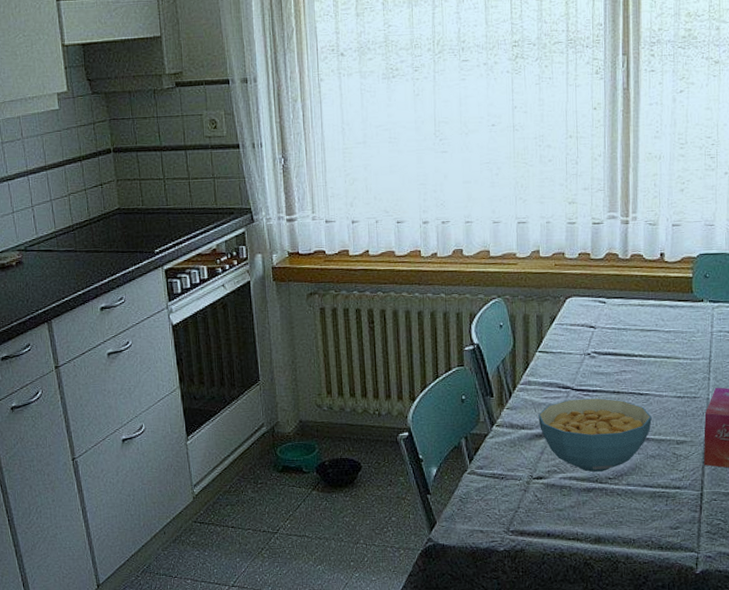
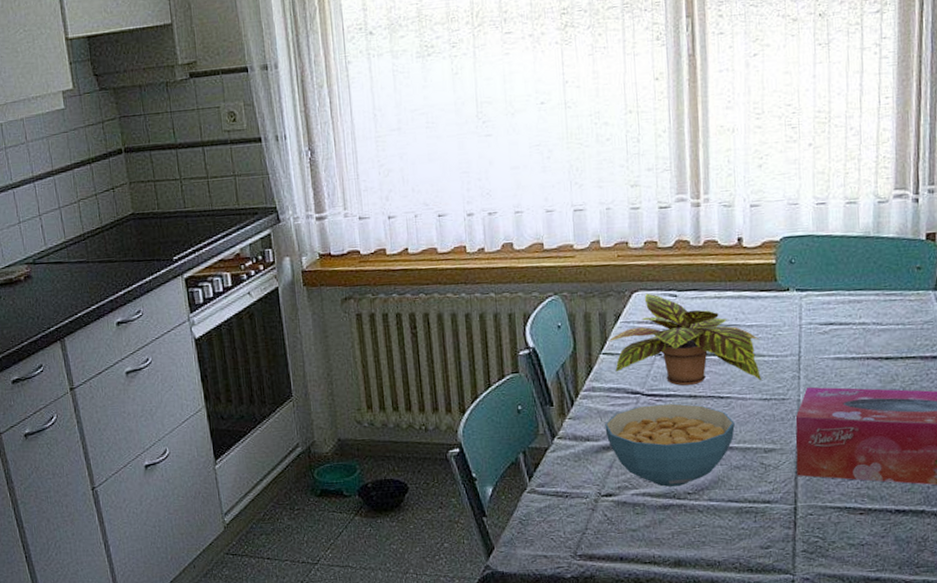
plant: none [544,299,677,382] -> present [608,293,762,386]

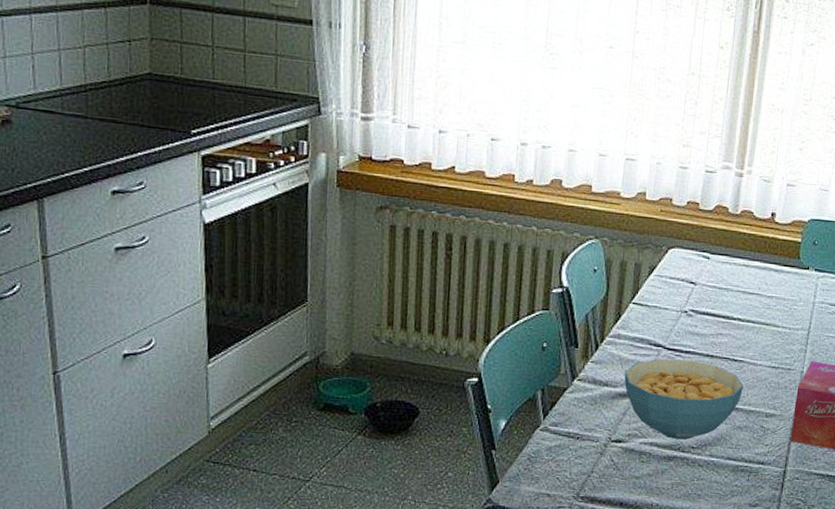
plant: present [608,293,762,386] -> none [640,251,777,350]

